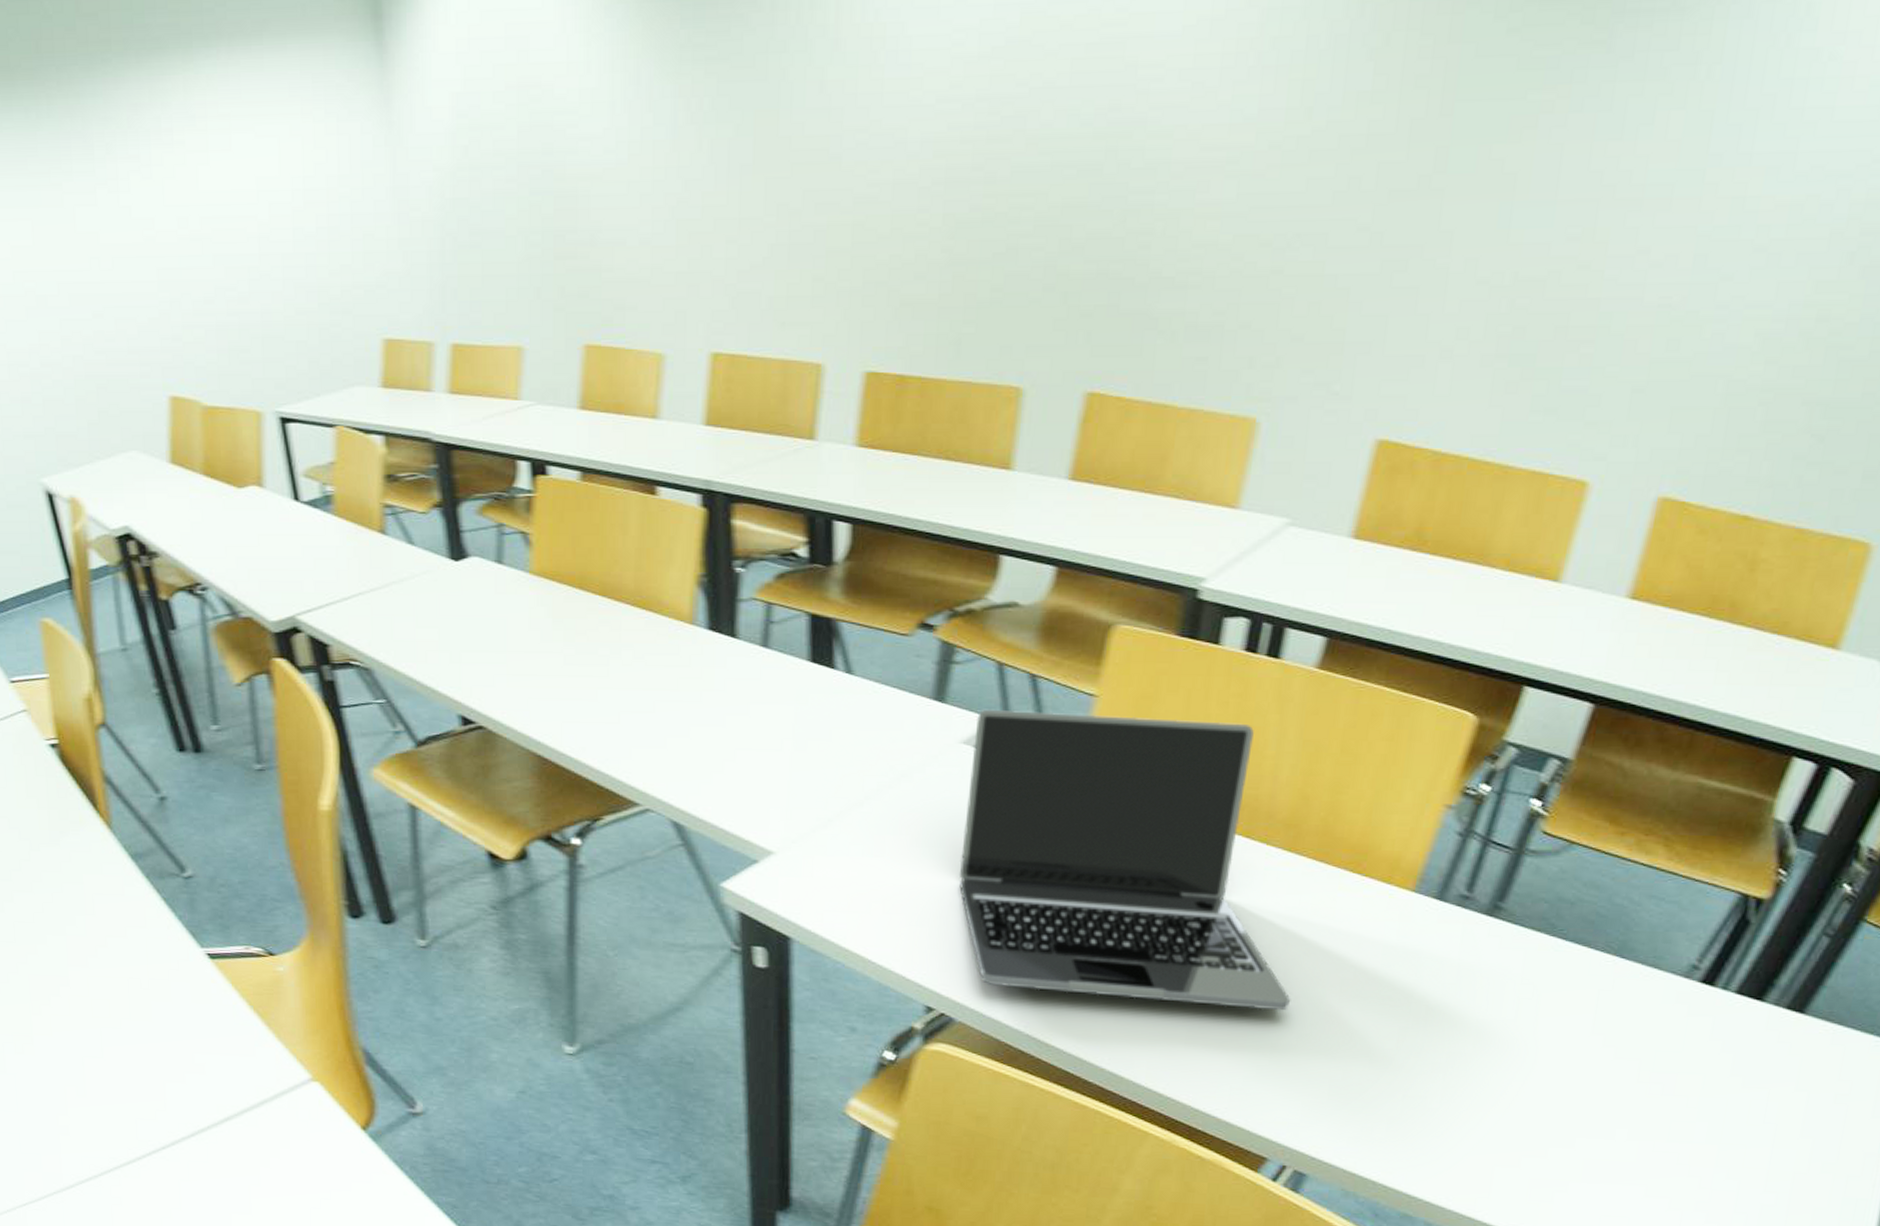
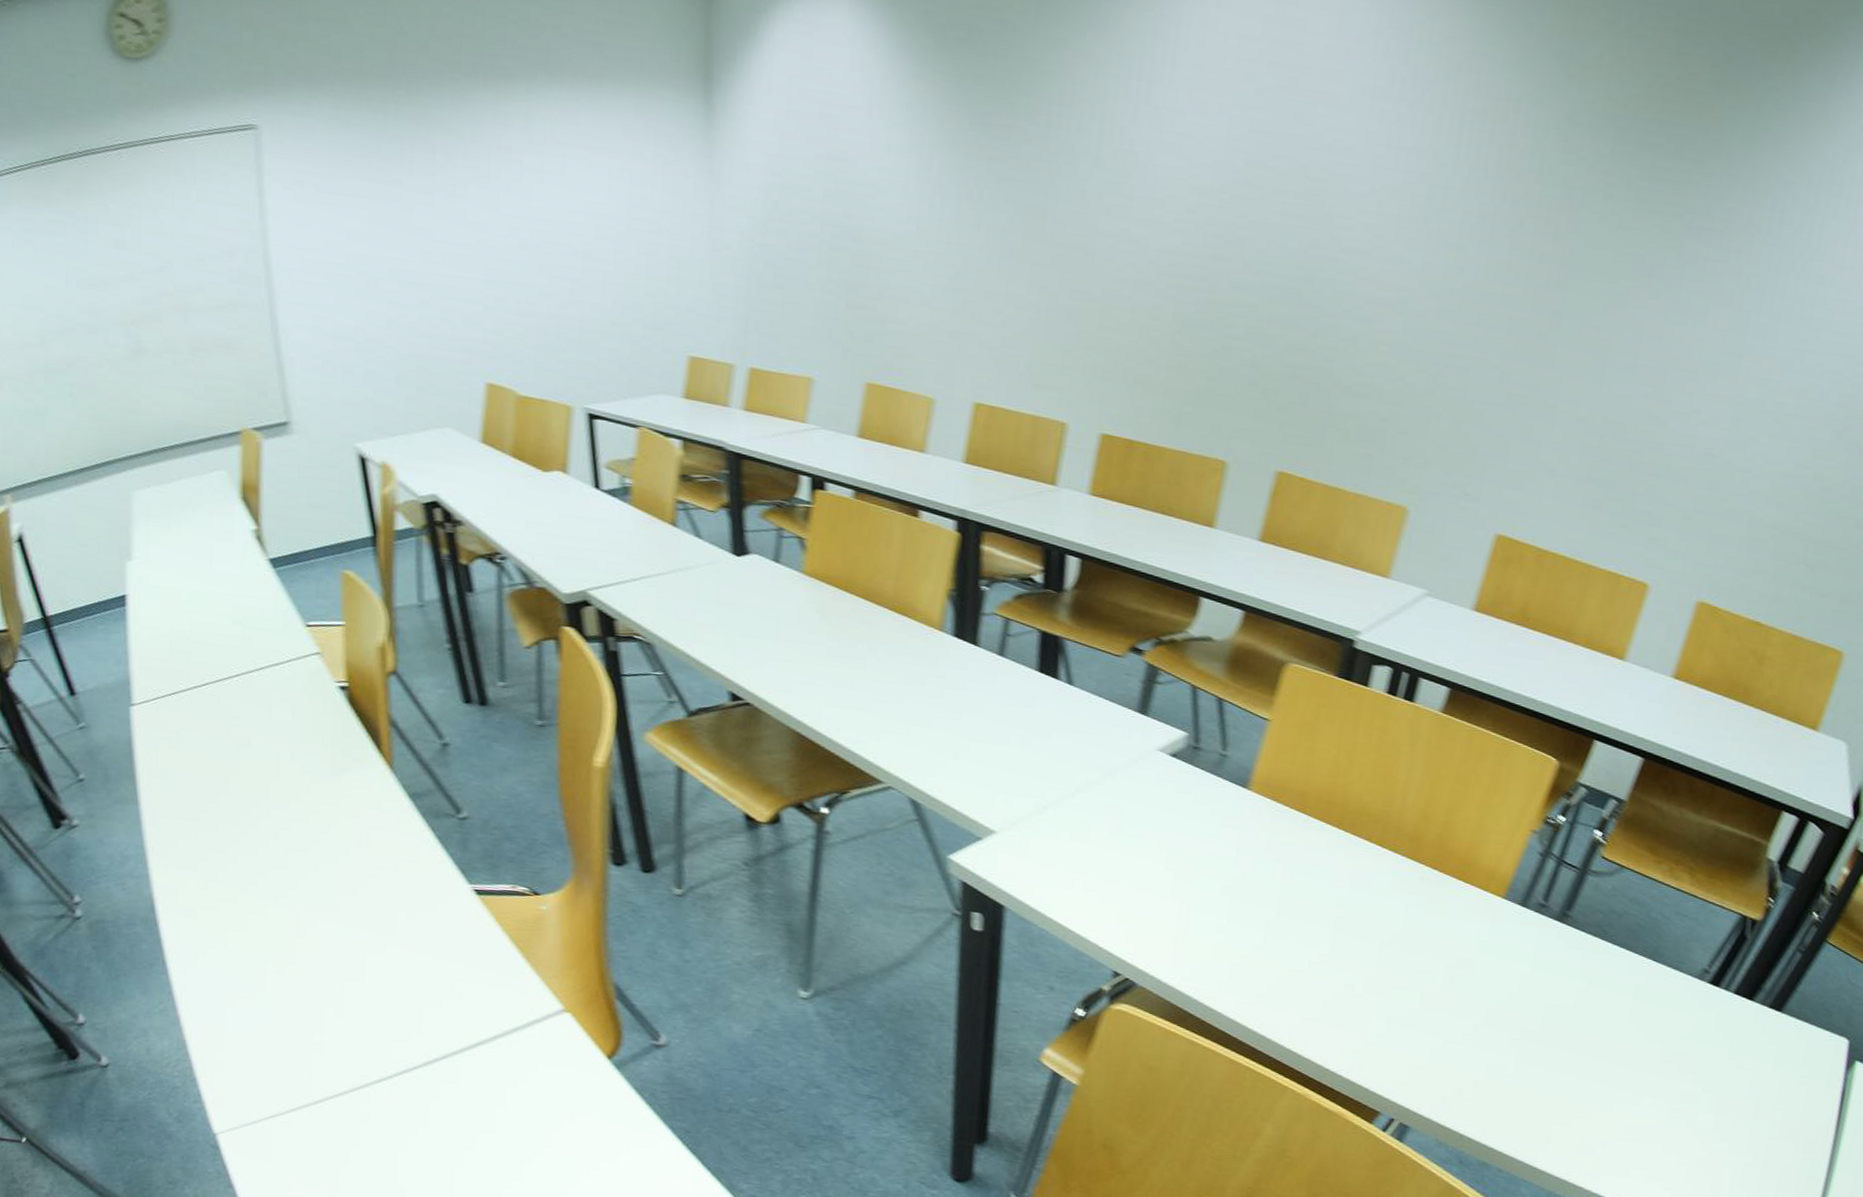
laptop: present [959,709,1291,1011] -> none [1148,723,1406,990]

